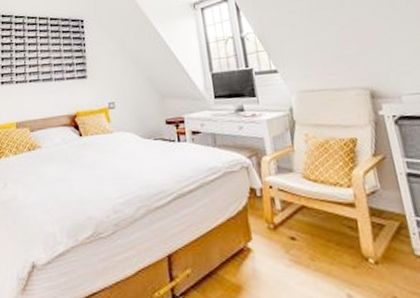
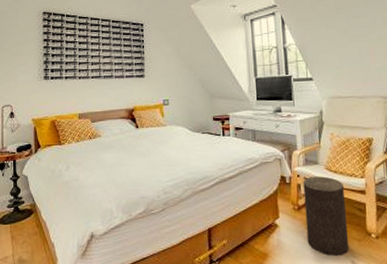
stool: none [277,186,343,289] -> present [303,176,350,257]

